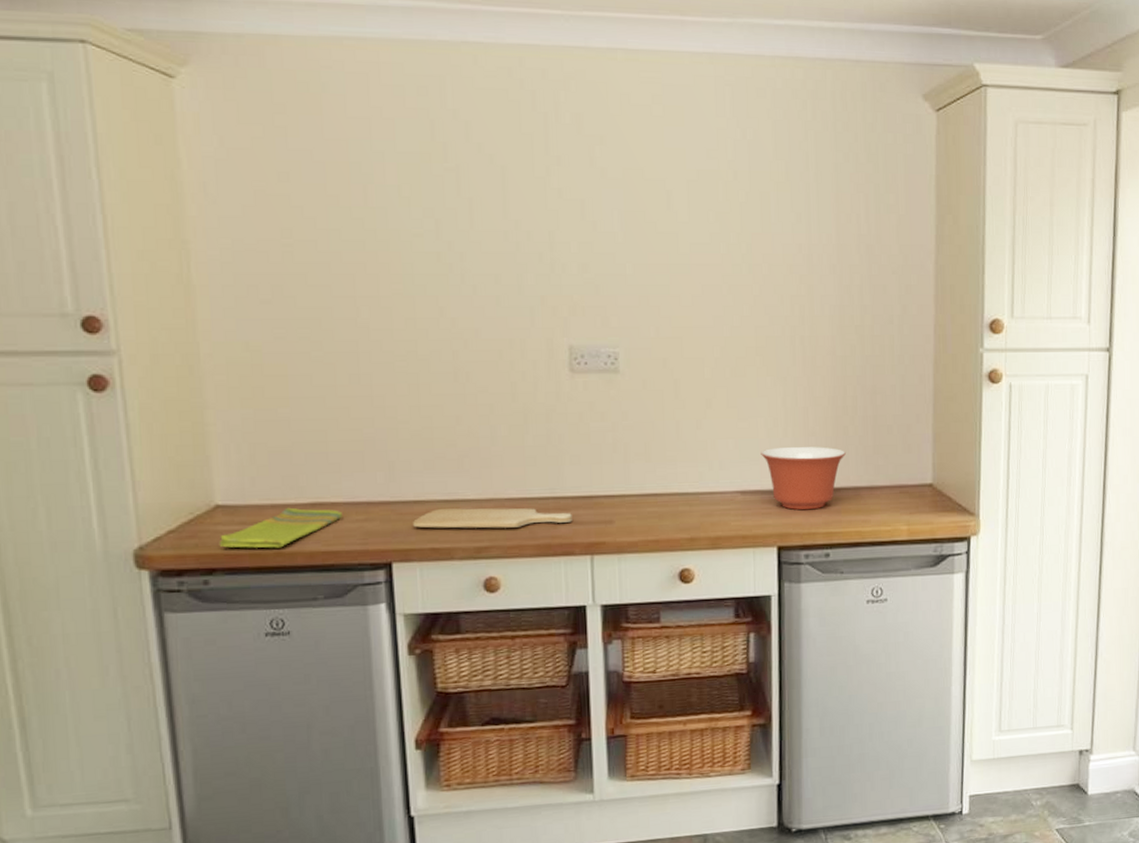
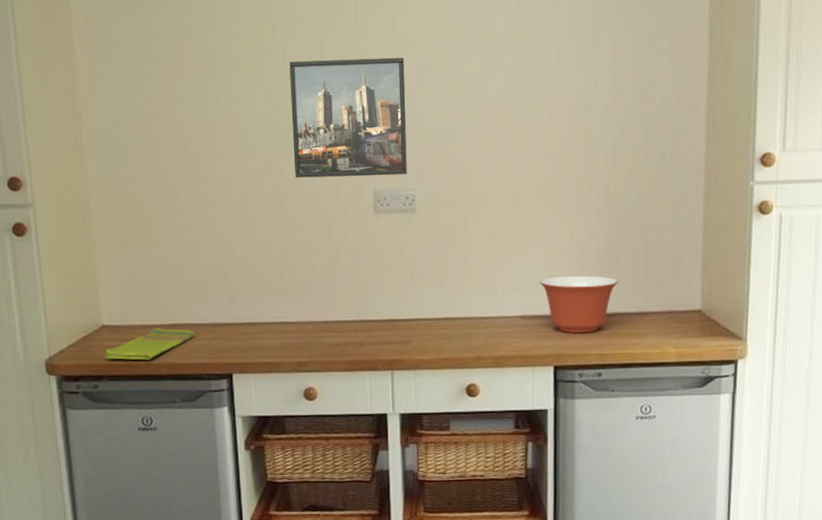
chopping board: present [413,508,572,529] -> none [249,329,376,347]
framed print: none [465,193,609,330] -> present [289,57,407,178]

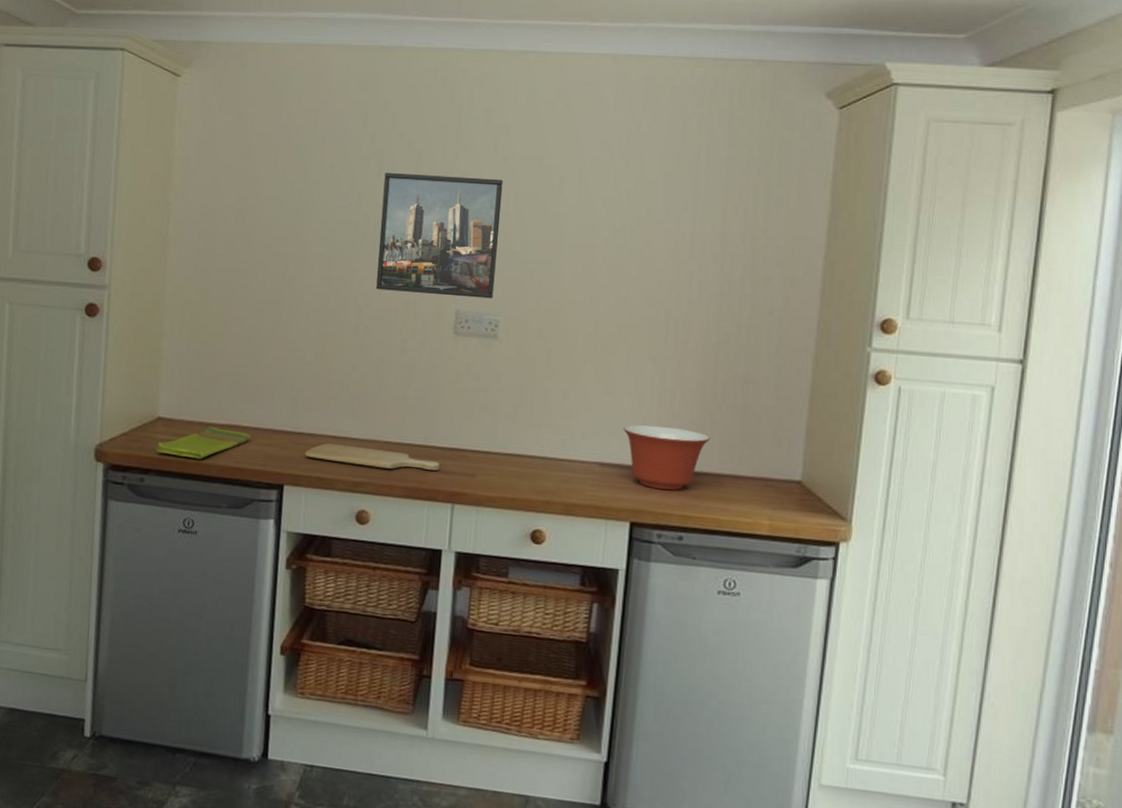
chopping board: none [249,329,376,347] -> present [305,443,440,471]

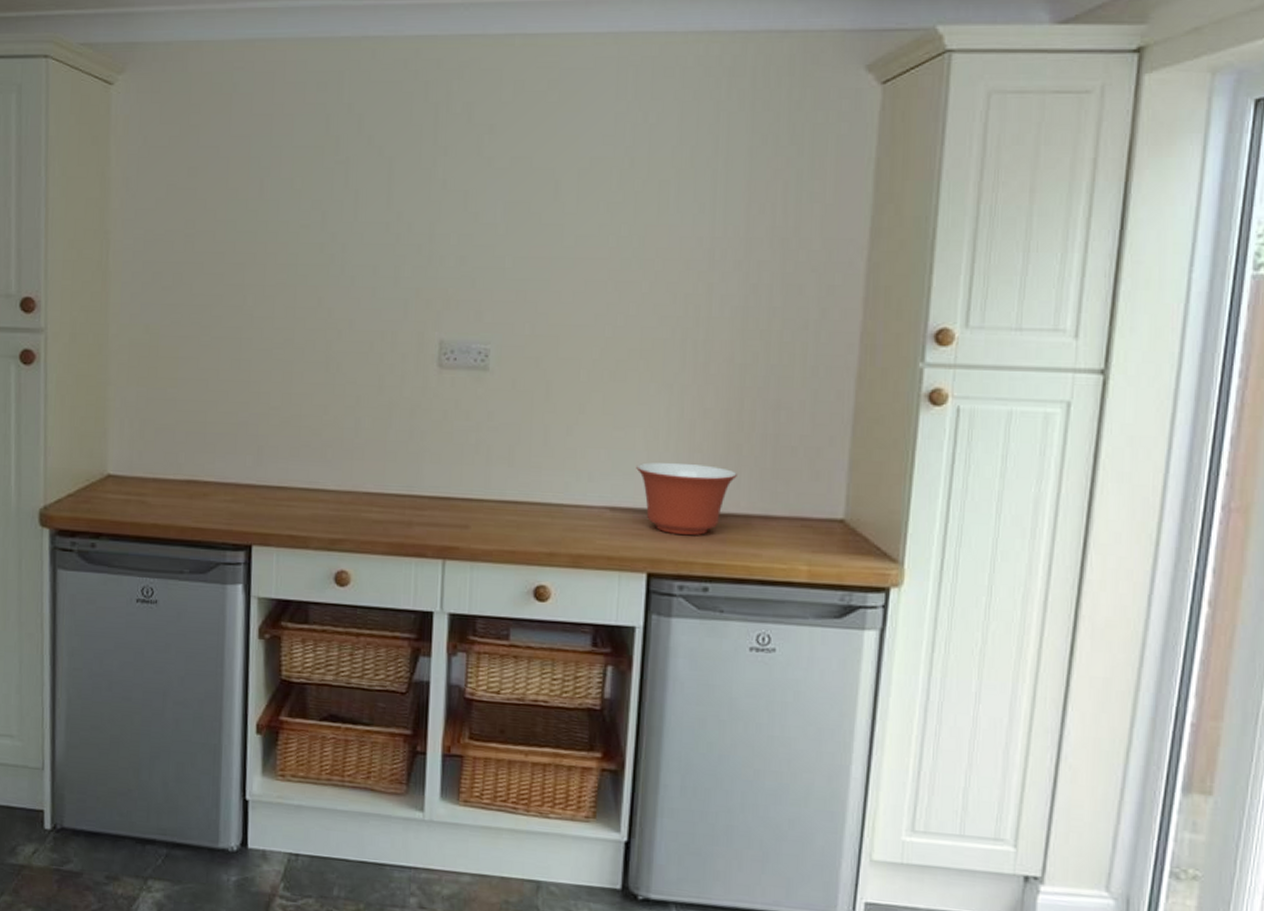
dish towel: present [156,426,251,459] -> none [107,482,212,520]
chopping board: present [305,443,440,471] -> none [274,497,427,523]
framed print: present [376,173,503,299] -> none [347,185,489,325]

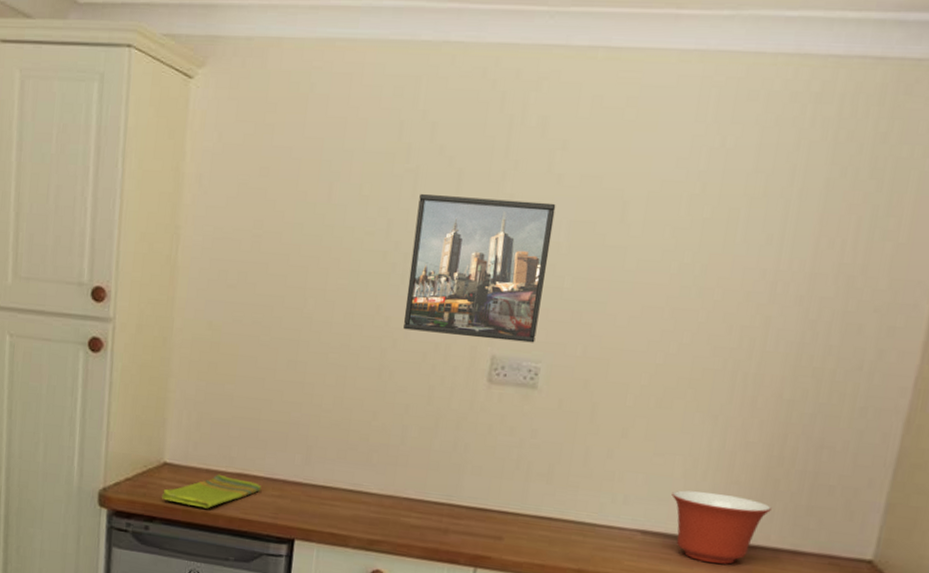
dish towel: none [107,482,212,520] -> present [161,474,261,509]
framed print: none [347,185,489,325] -> present [403,194,556,343]

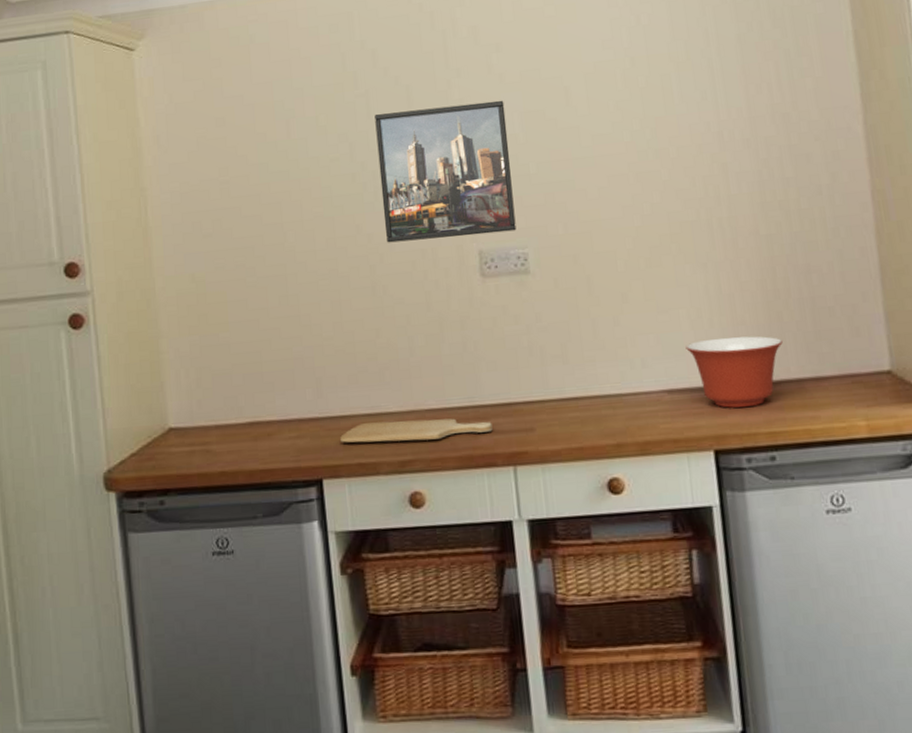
dish towel: present [161,474,261,509] -> none [172,427,277,469]
chopping board: none [318,497,464,531] -> present [340,418,493,444]

